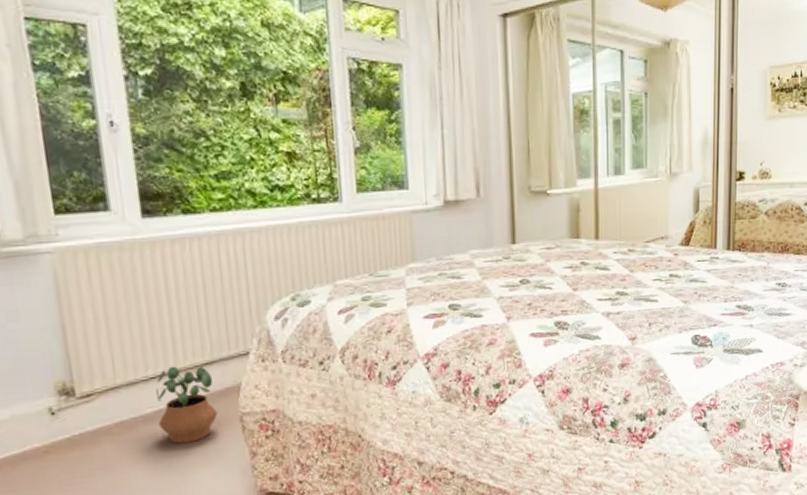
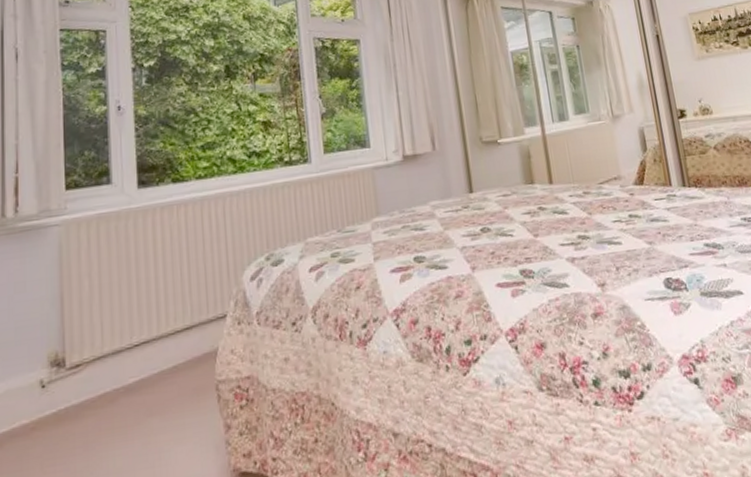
potted plant: present [156,365,219,444] -> none [139,330,196,417]

